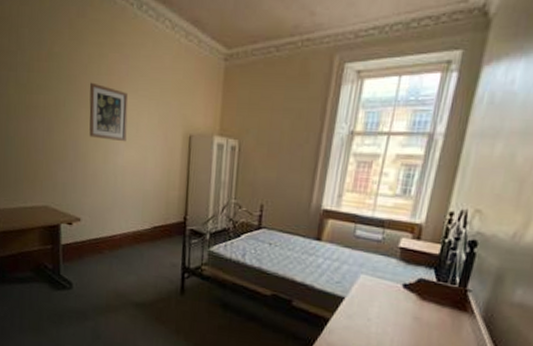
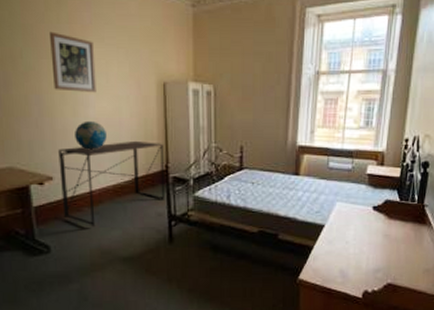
desk: none [86,190,184,269] -> present [58,140,165,226]
globe: none [103,168,132,196] -> present [75,120,107,150]

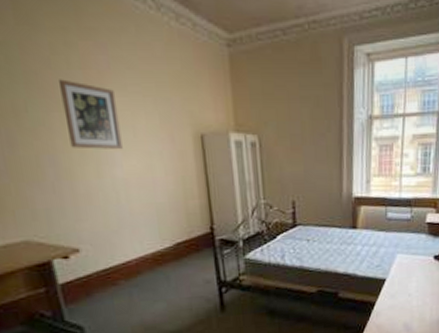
desk: present [58,140,165,226] -> none [83,201,213,301]
globe: present [75,120,107,150] -> none [101,181,140,215]

